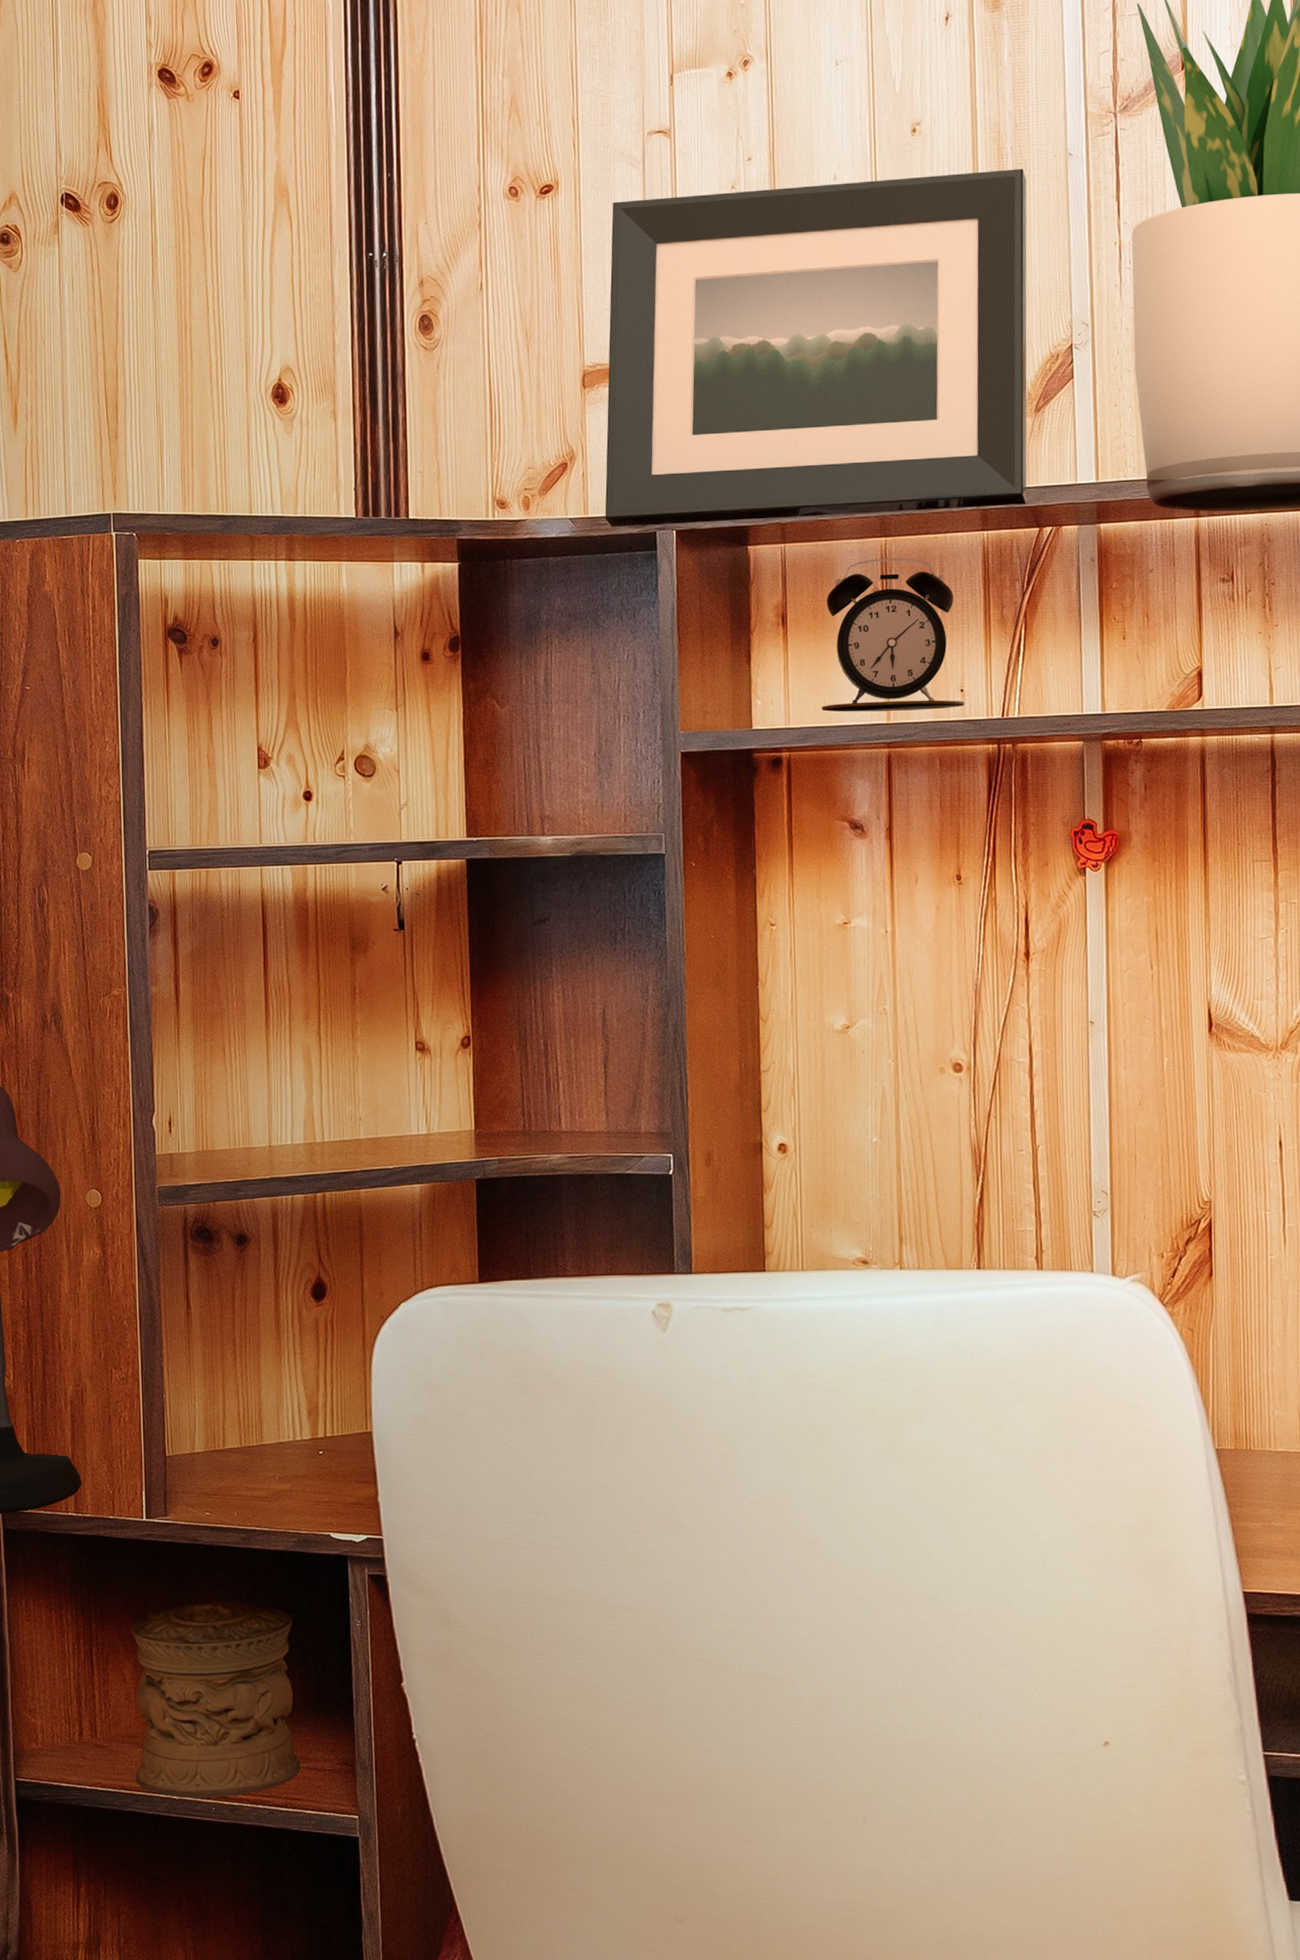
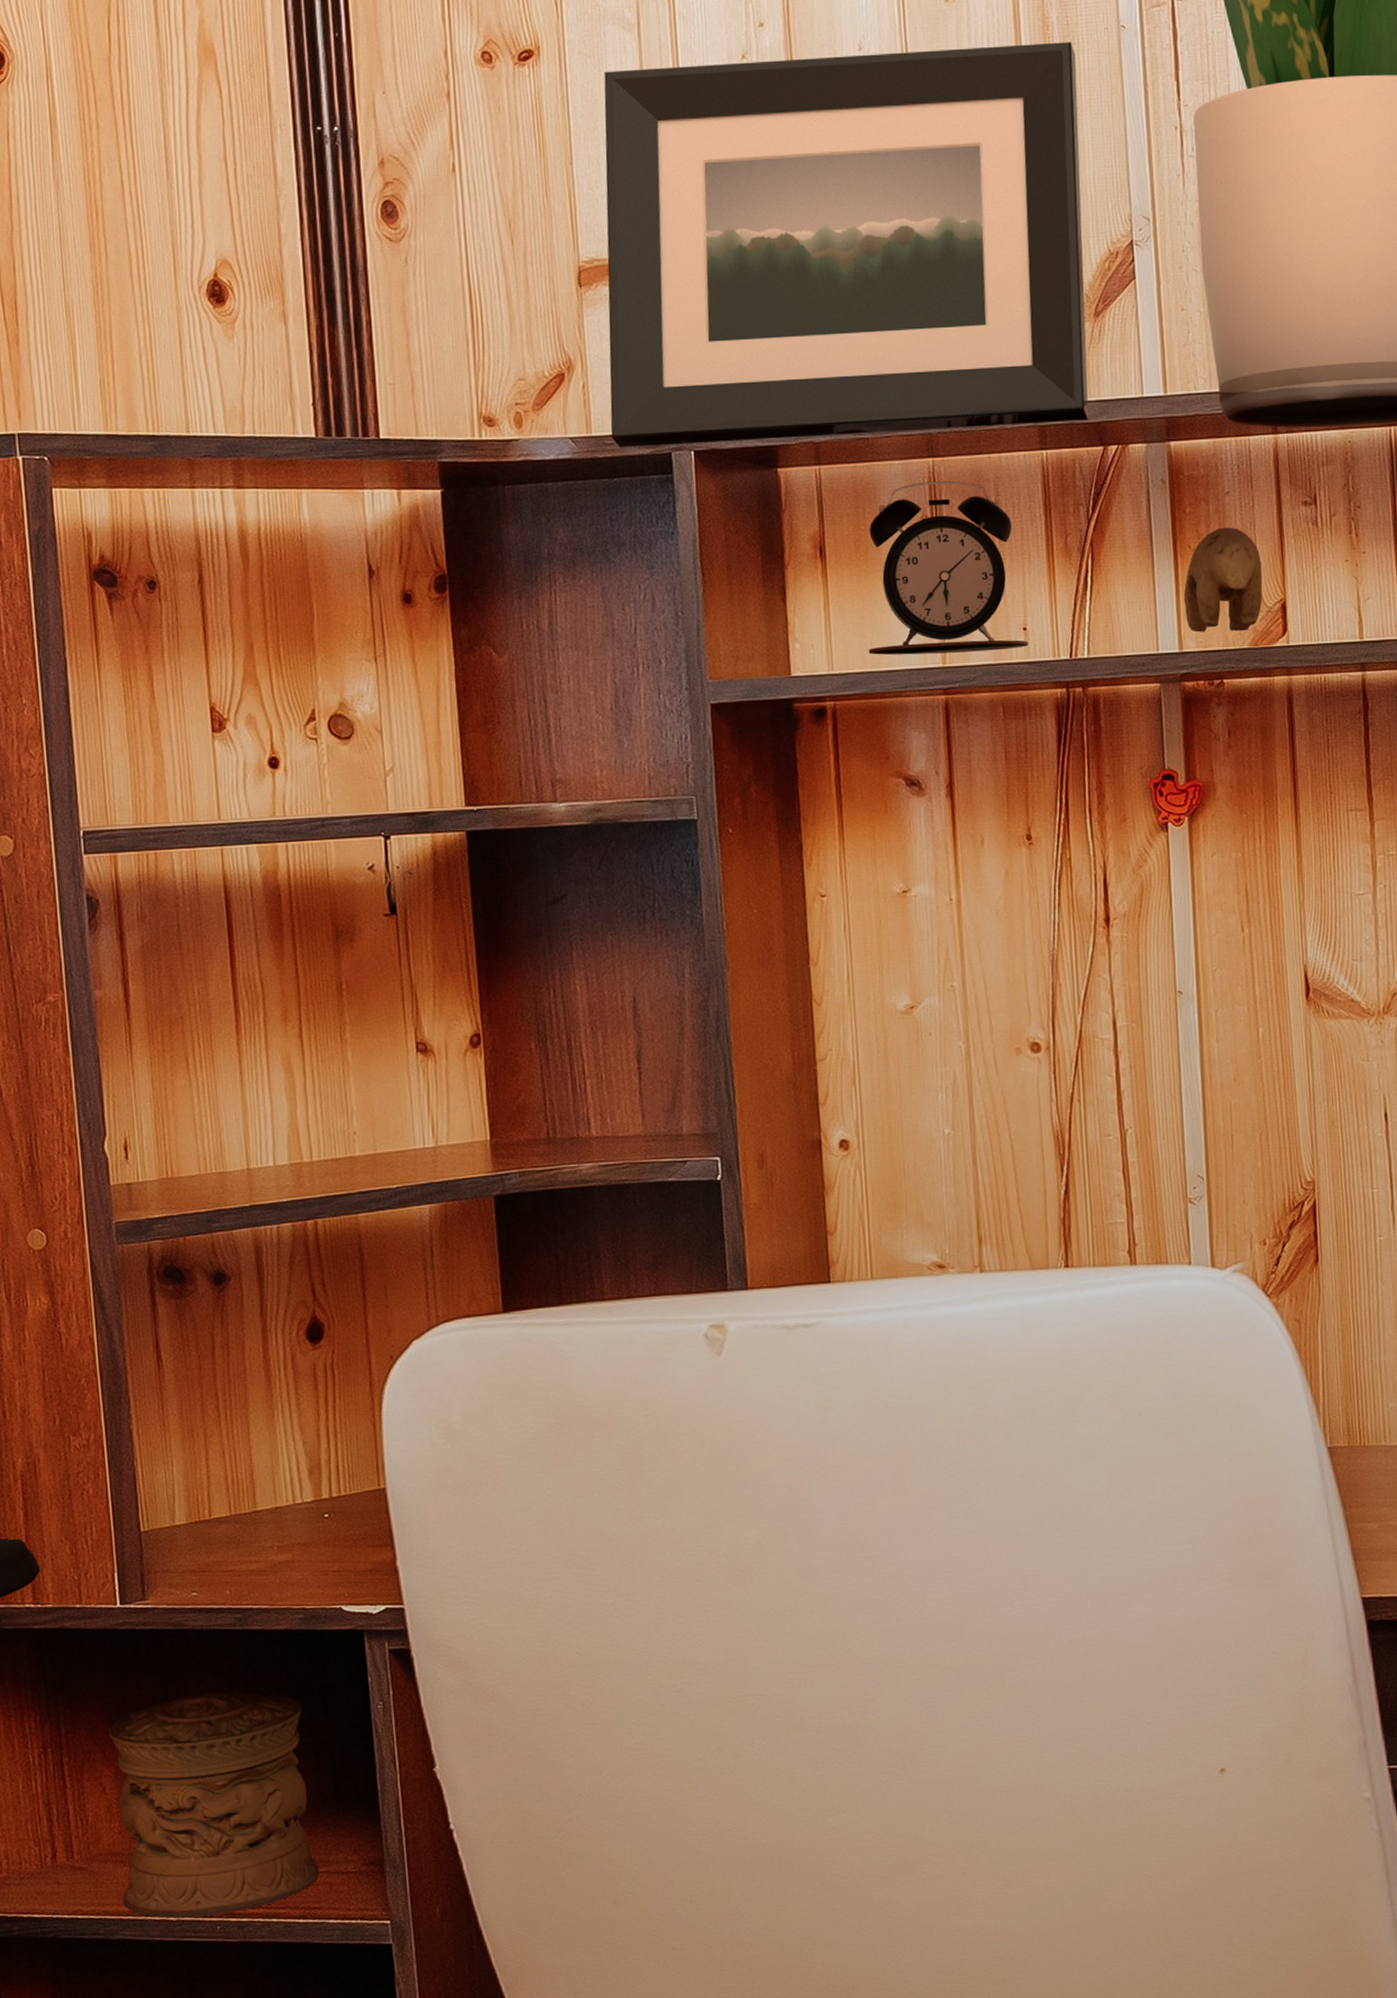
figurine: none [1107,601,1181,696] -> present [1183,527,1263,633]

